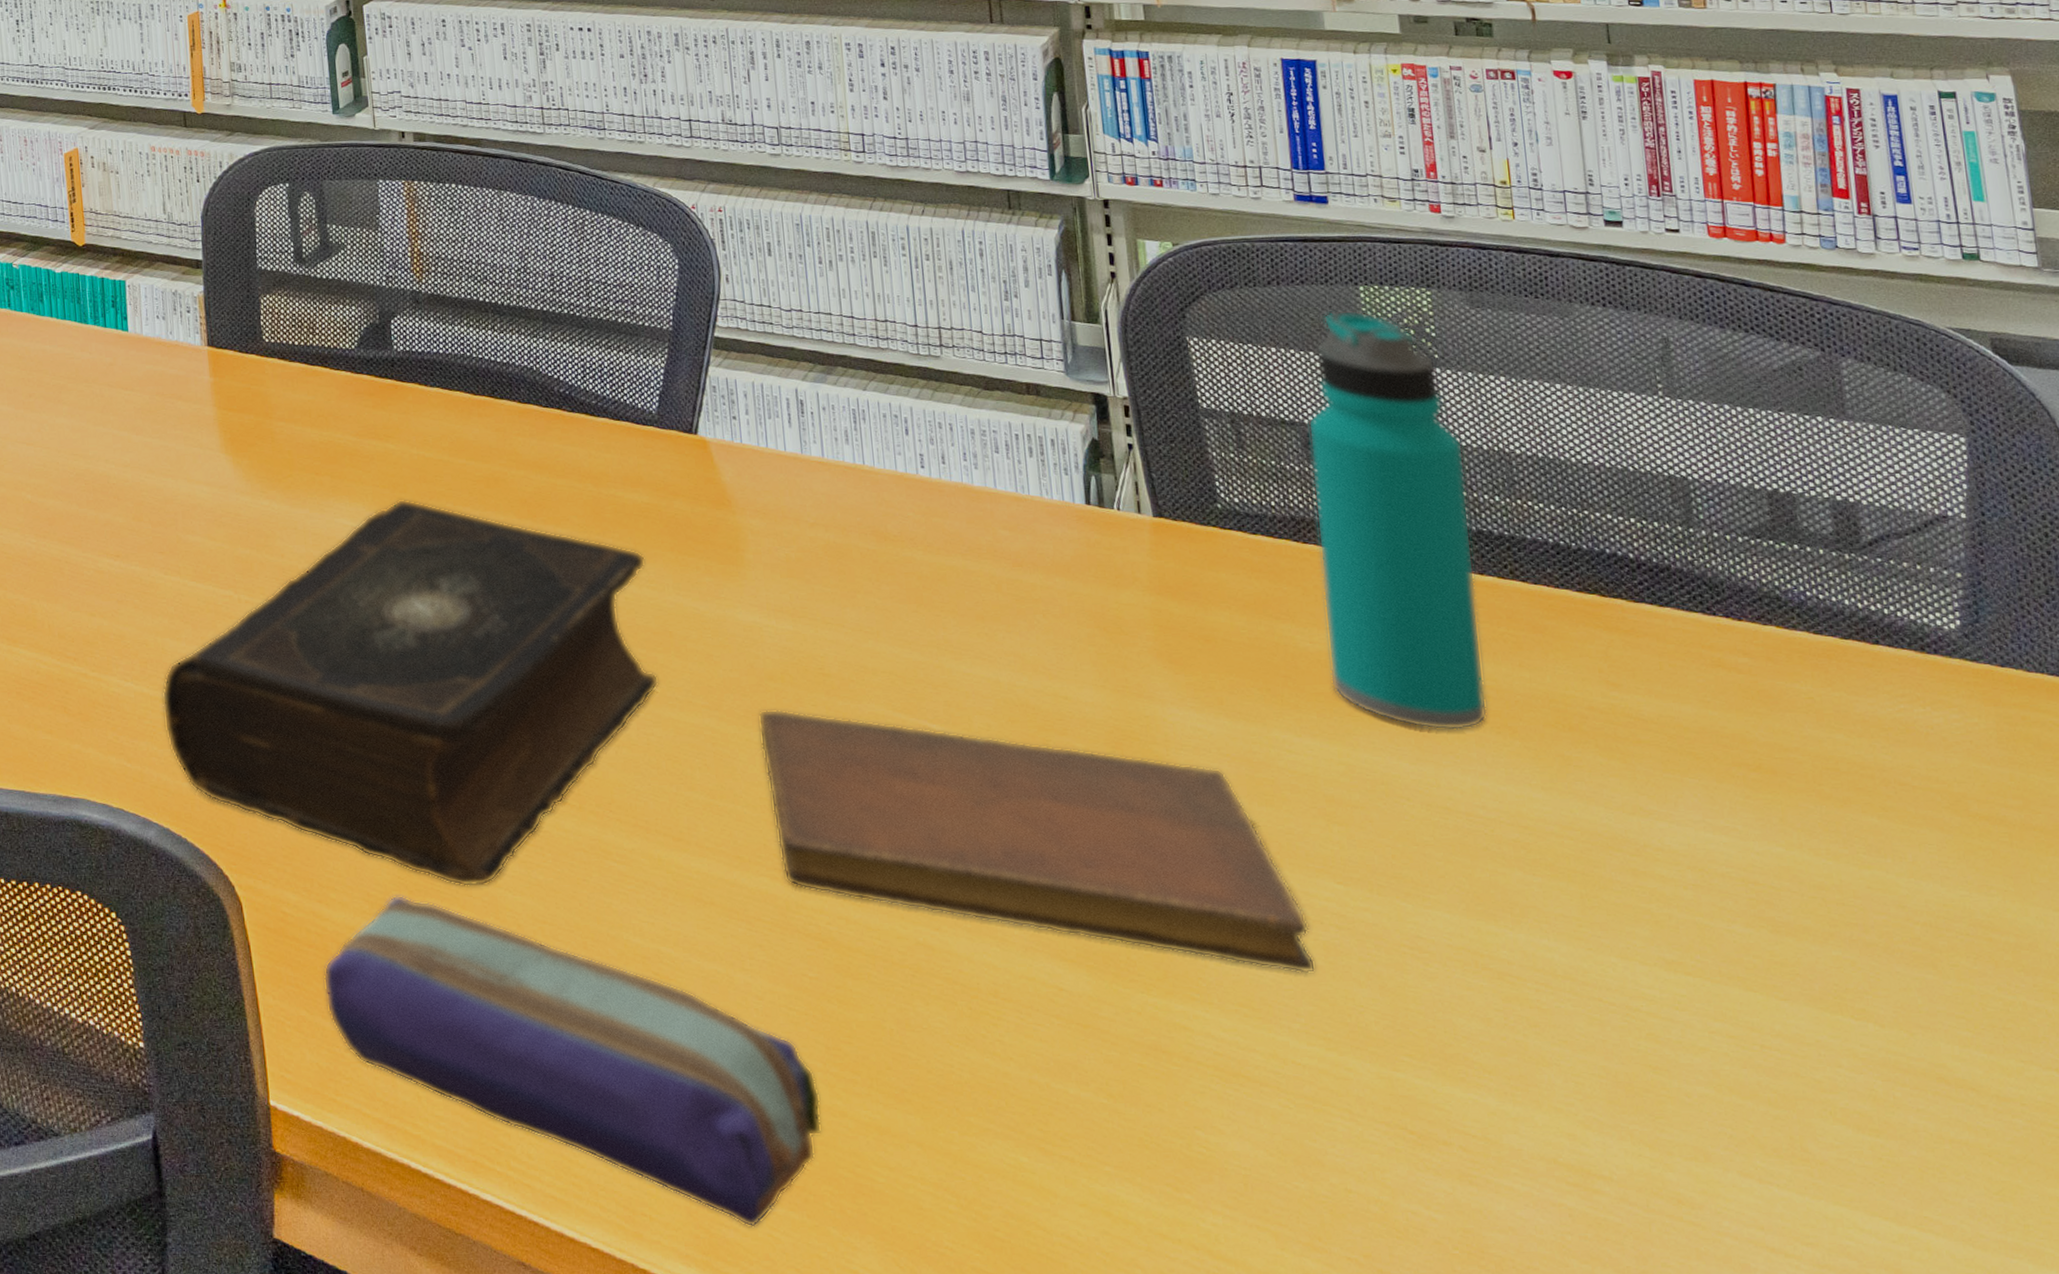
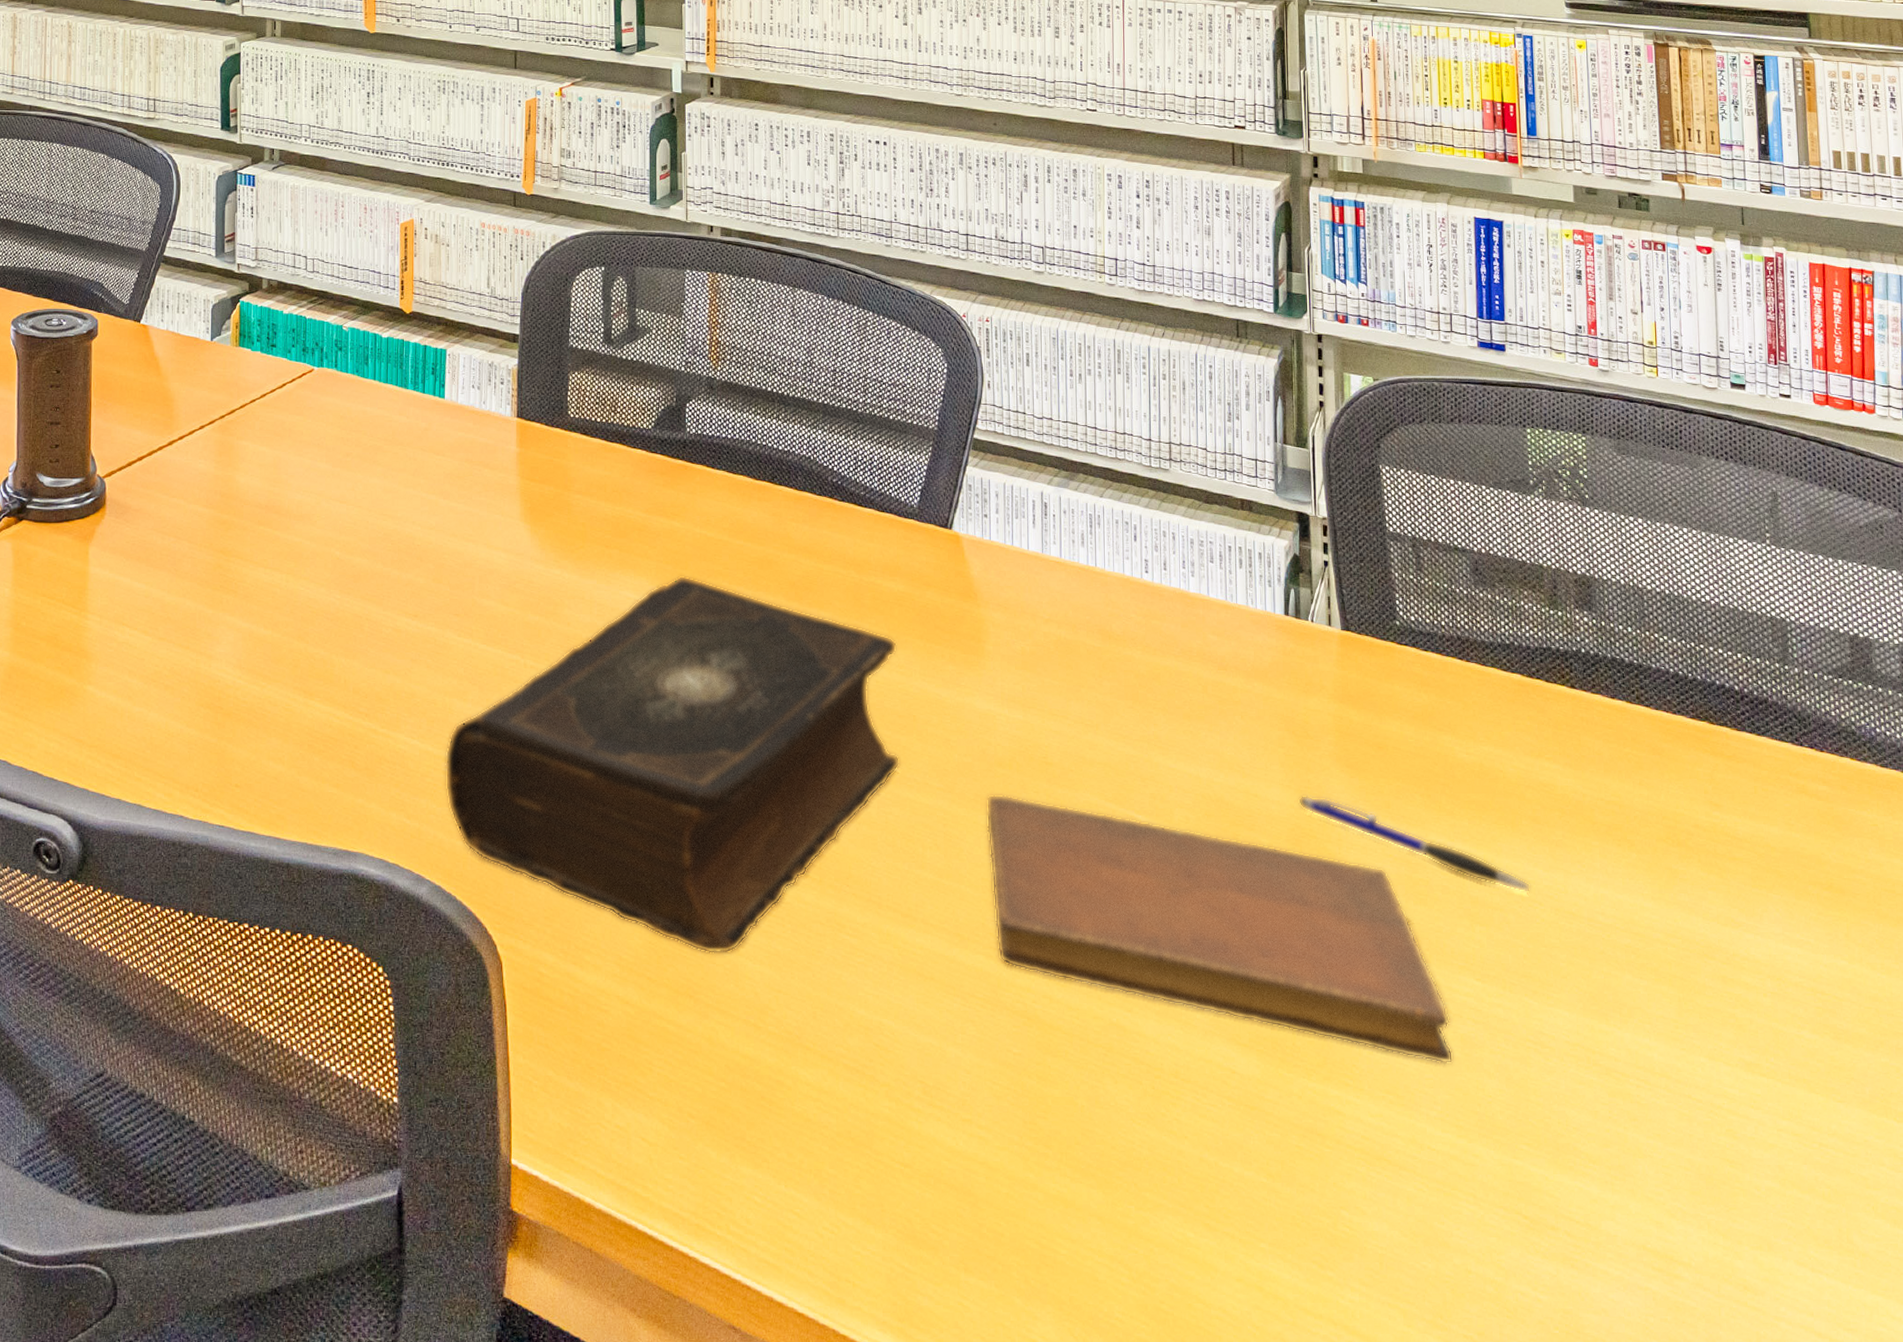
pencil case: present [323,895,822,1227] -> none [572,959,1015,1295]
pen: none [1116,694,1396,788] -> present [1298,795,1531,892]
water bottle: present [1308,310,1488,731] -> none [1477,449,1611,842]

